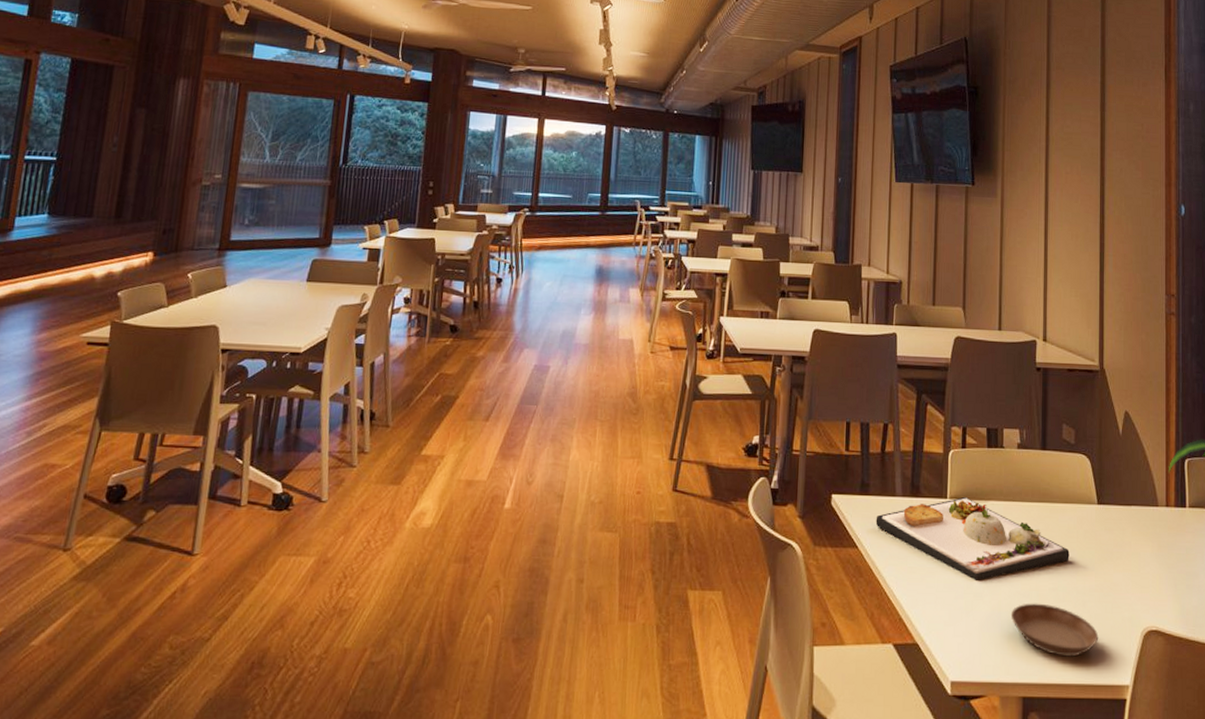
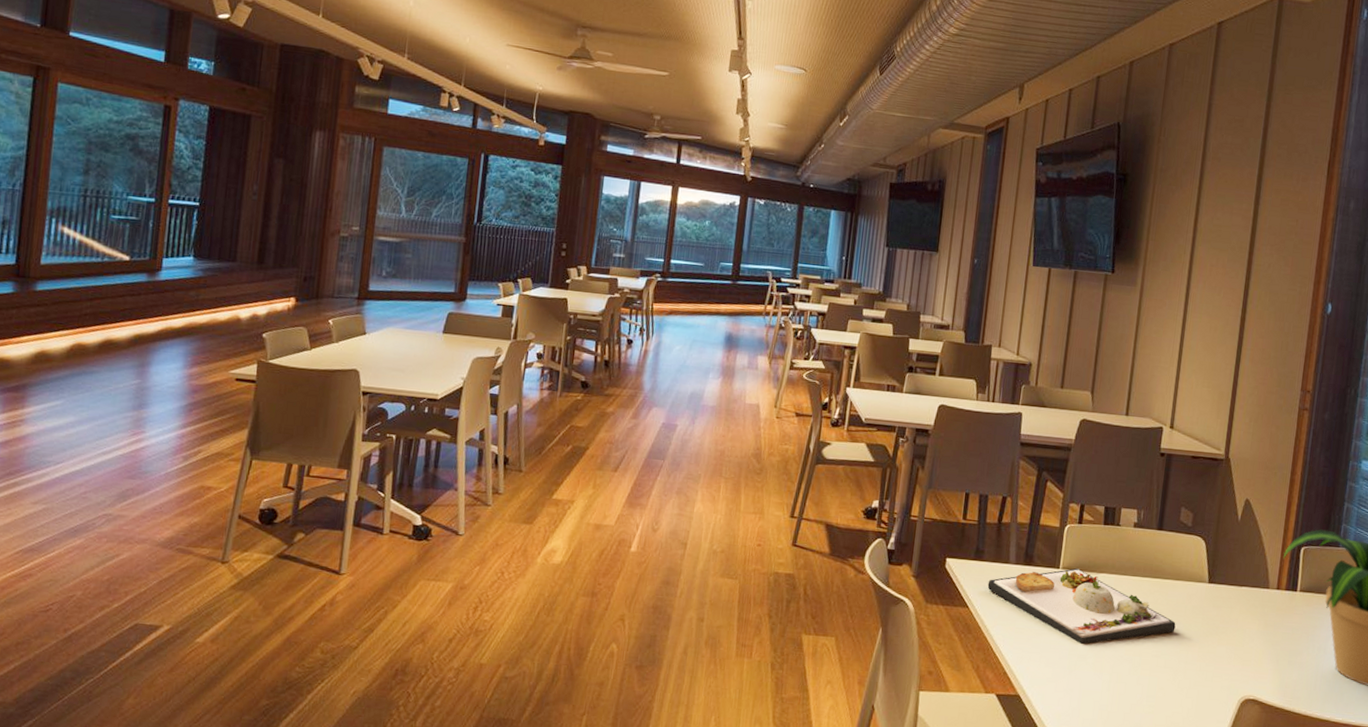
saucer: present [1010,603,1099,657] -> none [1112,667,1197,717]

